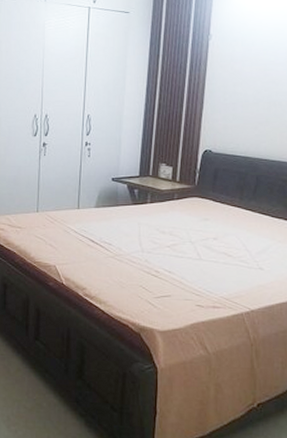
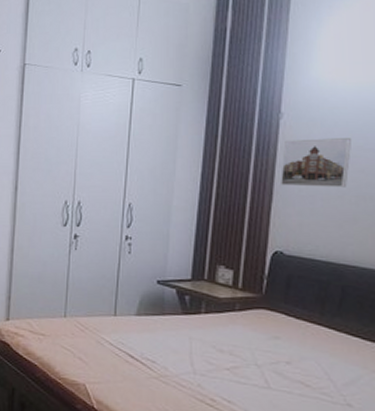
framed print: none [210,55,265,96] -> present [281,138,351,188]

